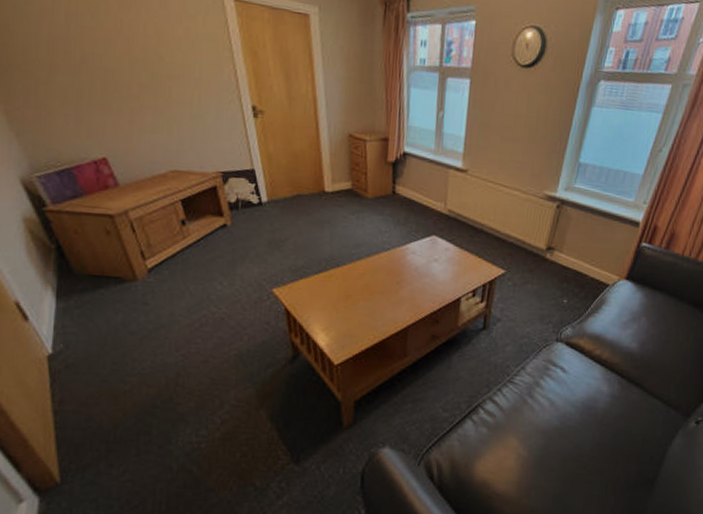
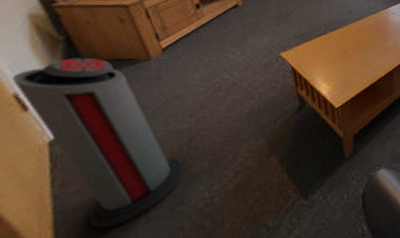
air purifier: none [13,269,173,453] -> present [12,57,186,229]

